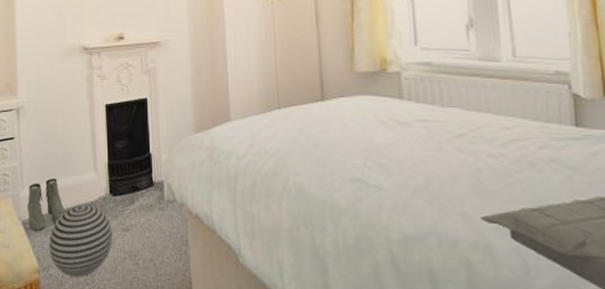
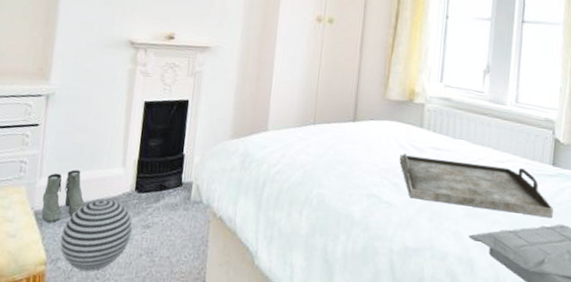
serving tray: none [381,130,587,190] -> present [399,154,553,219]

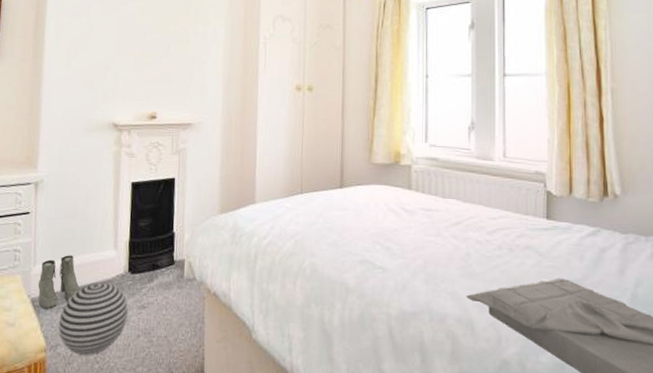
serving tray: present [399,154,553,219] -> none [390,217,551,273]

